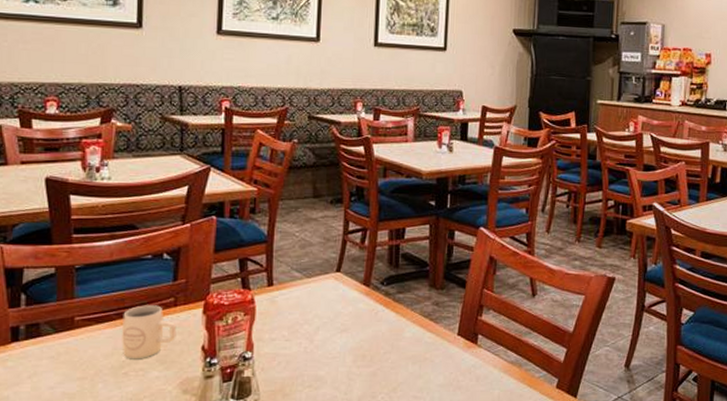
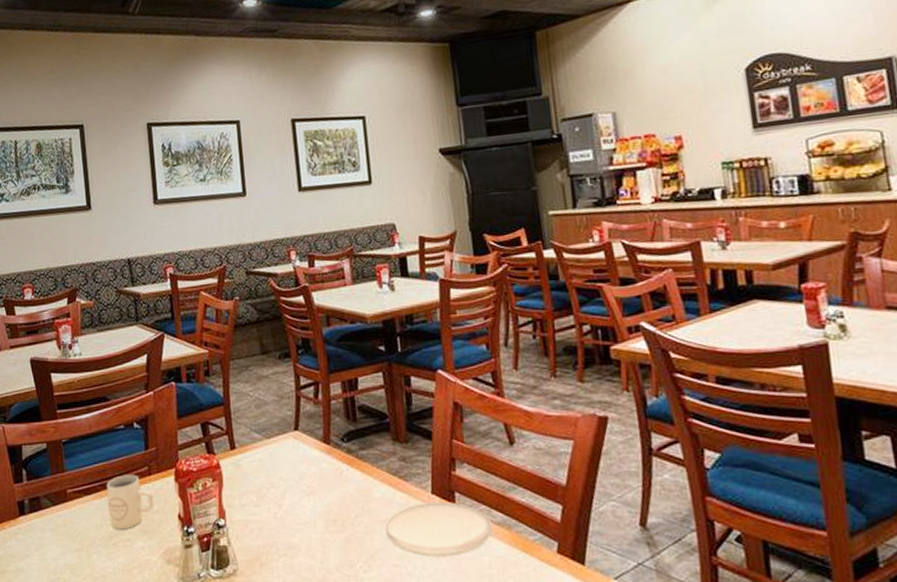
plate: none [410,343,507,389] -> present [384,502,493,557]

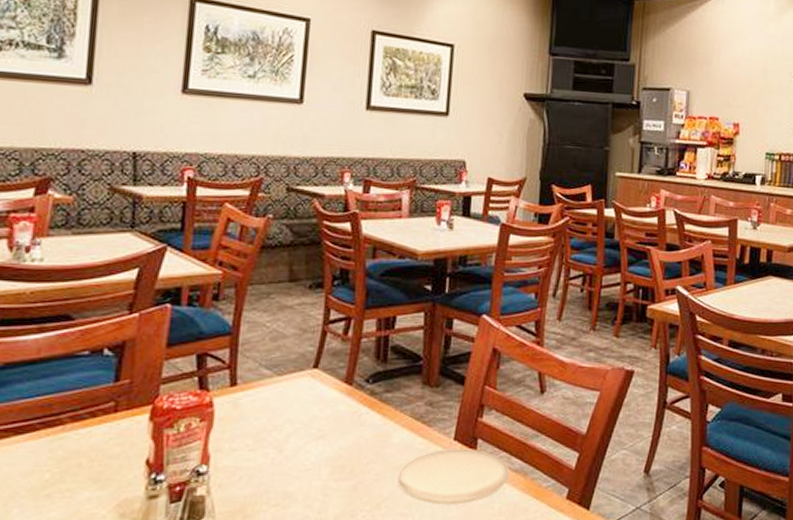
mug: present [106,475,154,530] -> none [46,411,116,478]

